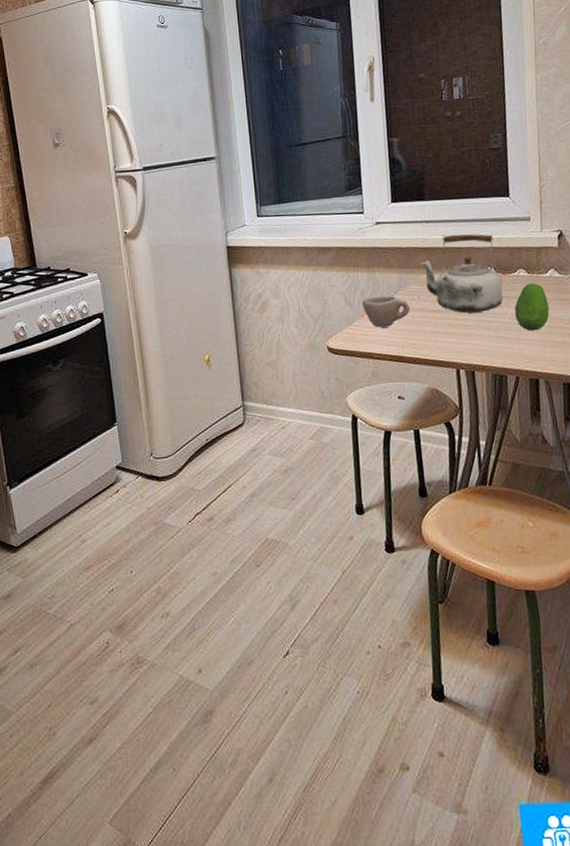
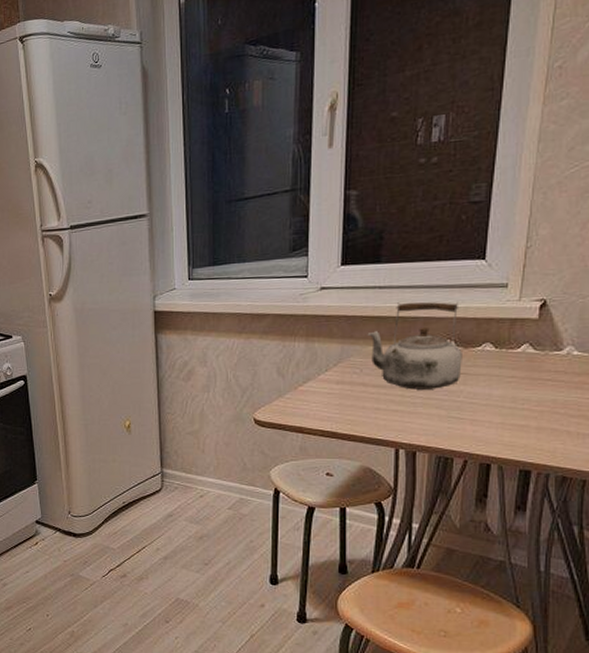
cup: present [361,296,410,328] -> none [295,368,349,401]
fruit: present [514,283,550,331] -> none [473,359,517,412]

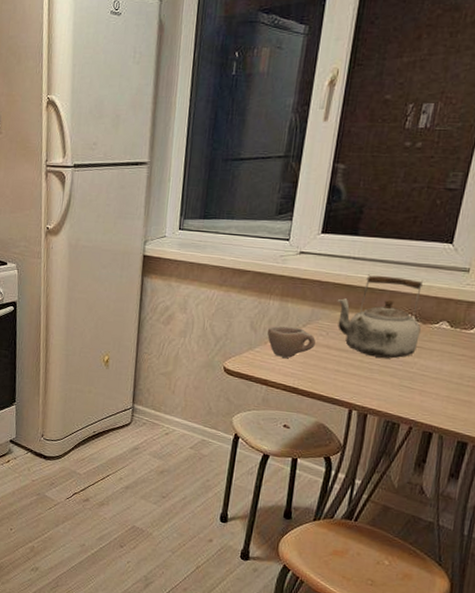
cup: none [295,368,349,401] -> present [267,326,316,358]

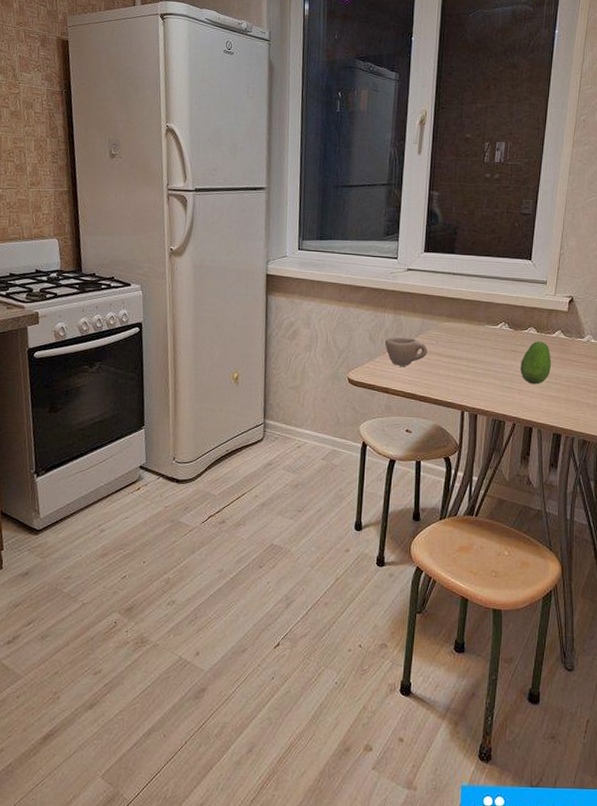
kettle: present [337,274,423,359] -> none [442,288,513,362]
fruit: none [424,337,465,386] -> present [520,341,552,385]

